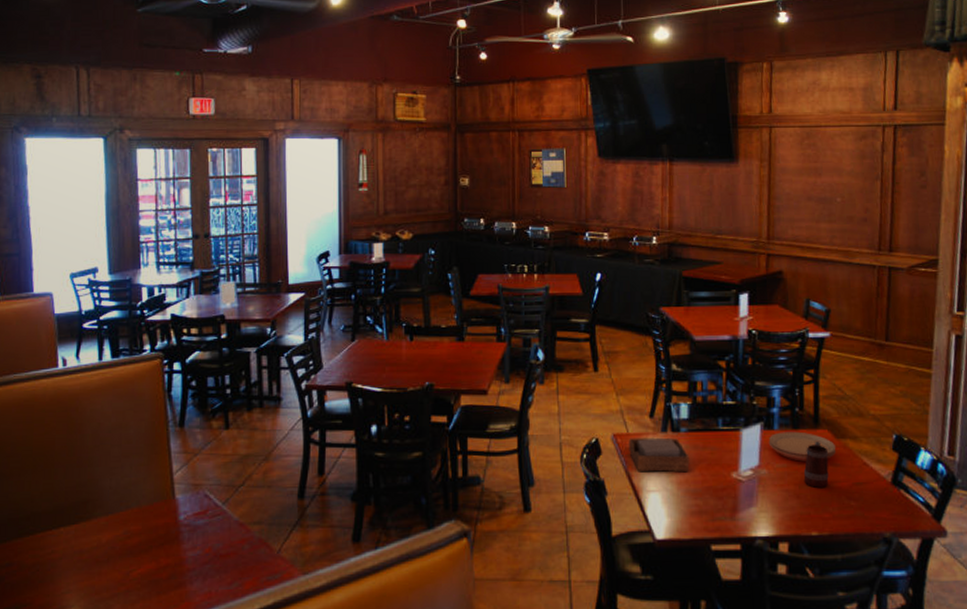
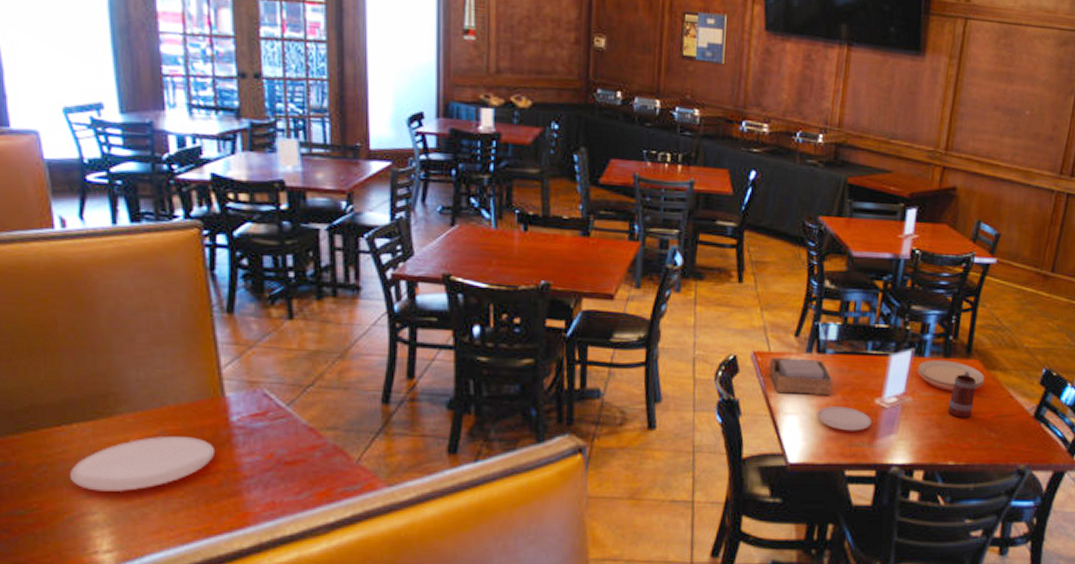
plate: none [56,535,166,587] -> present [70,437,216,491]
plate: none [677,482,731,506] -> present [816,406,871,431]

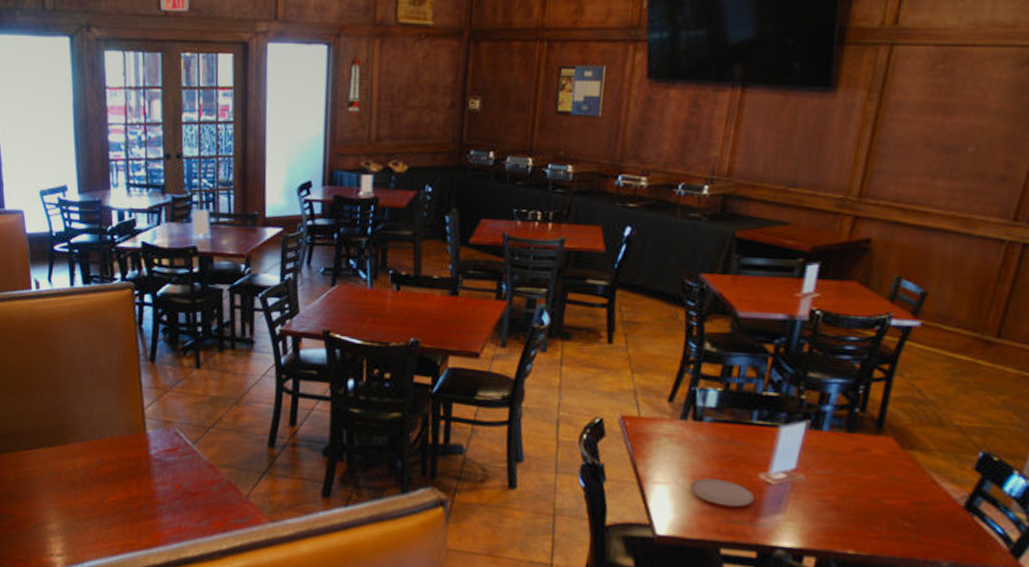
plate: present [70,437,216,491] -> none [37,463,138,507]
napkin holder: present [769,357,833,396] -> none [637,422,711,467]
plate: present [917,359,985,391] -> none [812,433,900,471]
beer mug: present [947,370,977,418] -> none [849,448,889,503]

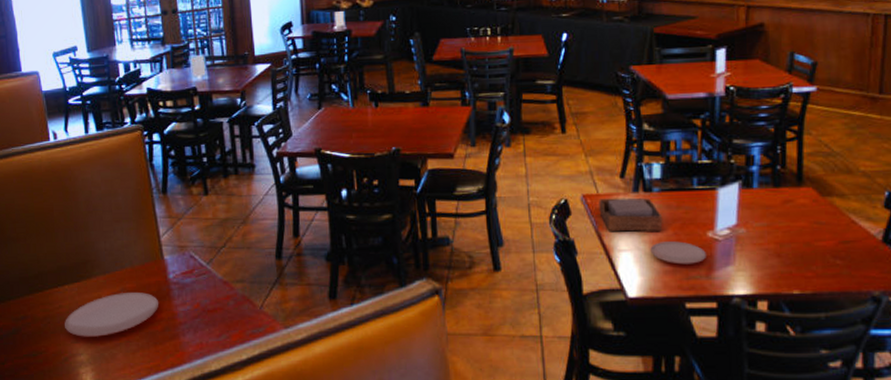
plate: none [37,463,138,507] -> present [65,292,159,337]
napkin holder: none [637,422,711,467] -> present [598,197,663,232]

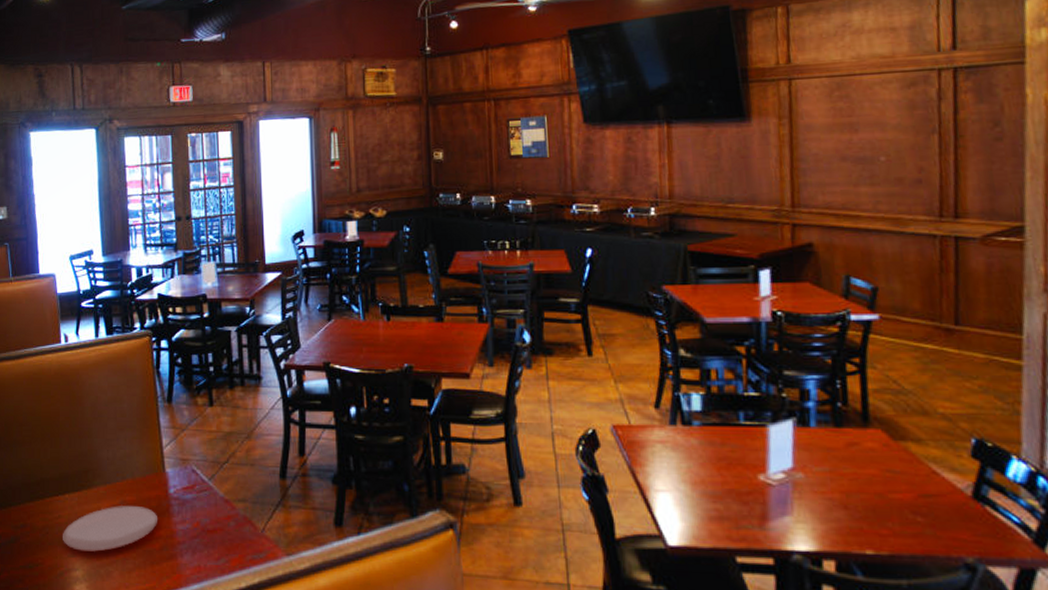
napkin holder: present [598,197,663,232] -> none [631,430,706,472]
plate: present [650,241,706,265] -> none [692,483,758,512]

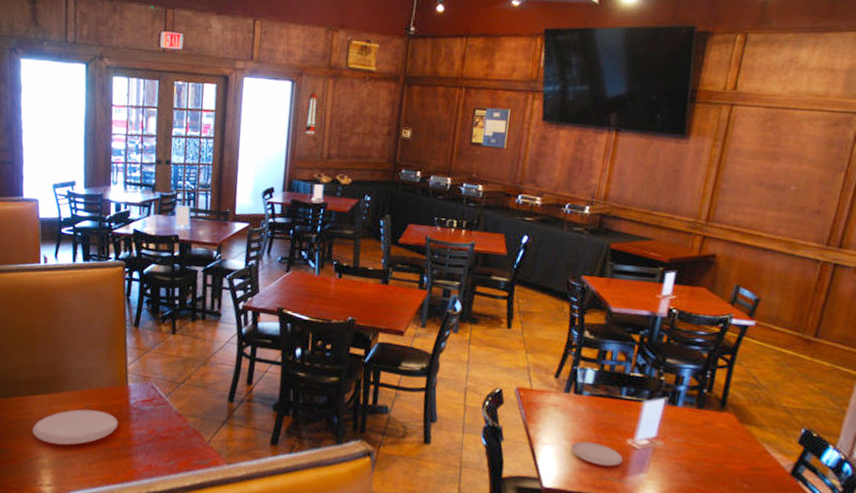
plate: none [692,483,758,512] -> present [571,441,623,467]

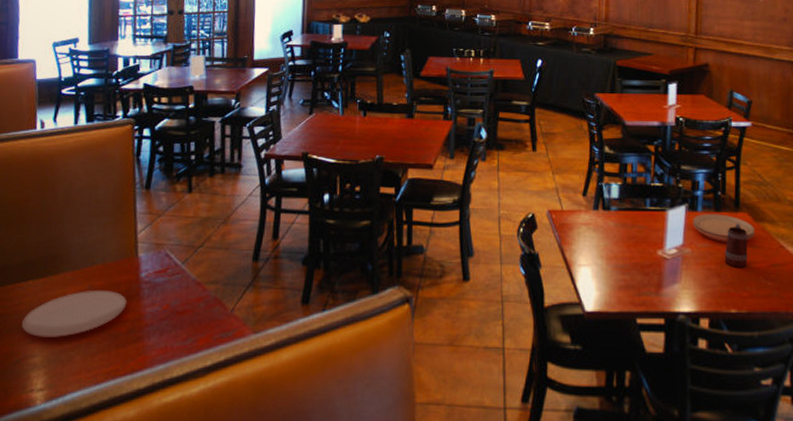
plate: present [571,441,623,467] -> none [607,258,656,281]
plate: none [669,409,739,441] -> present [692,213,756,242]
beer mug: none [699,422,731,467] -> present [724,223,748,267]

